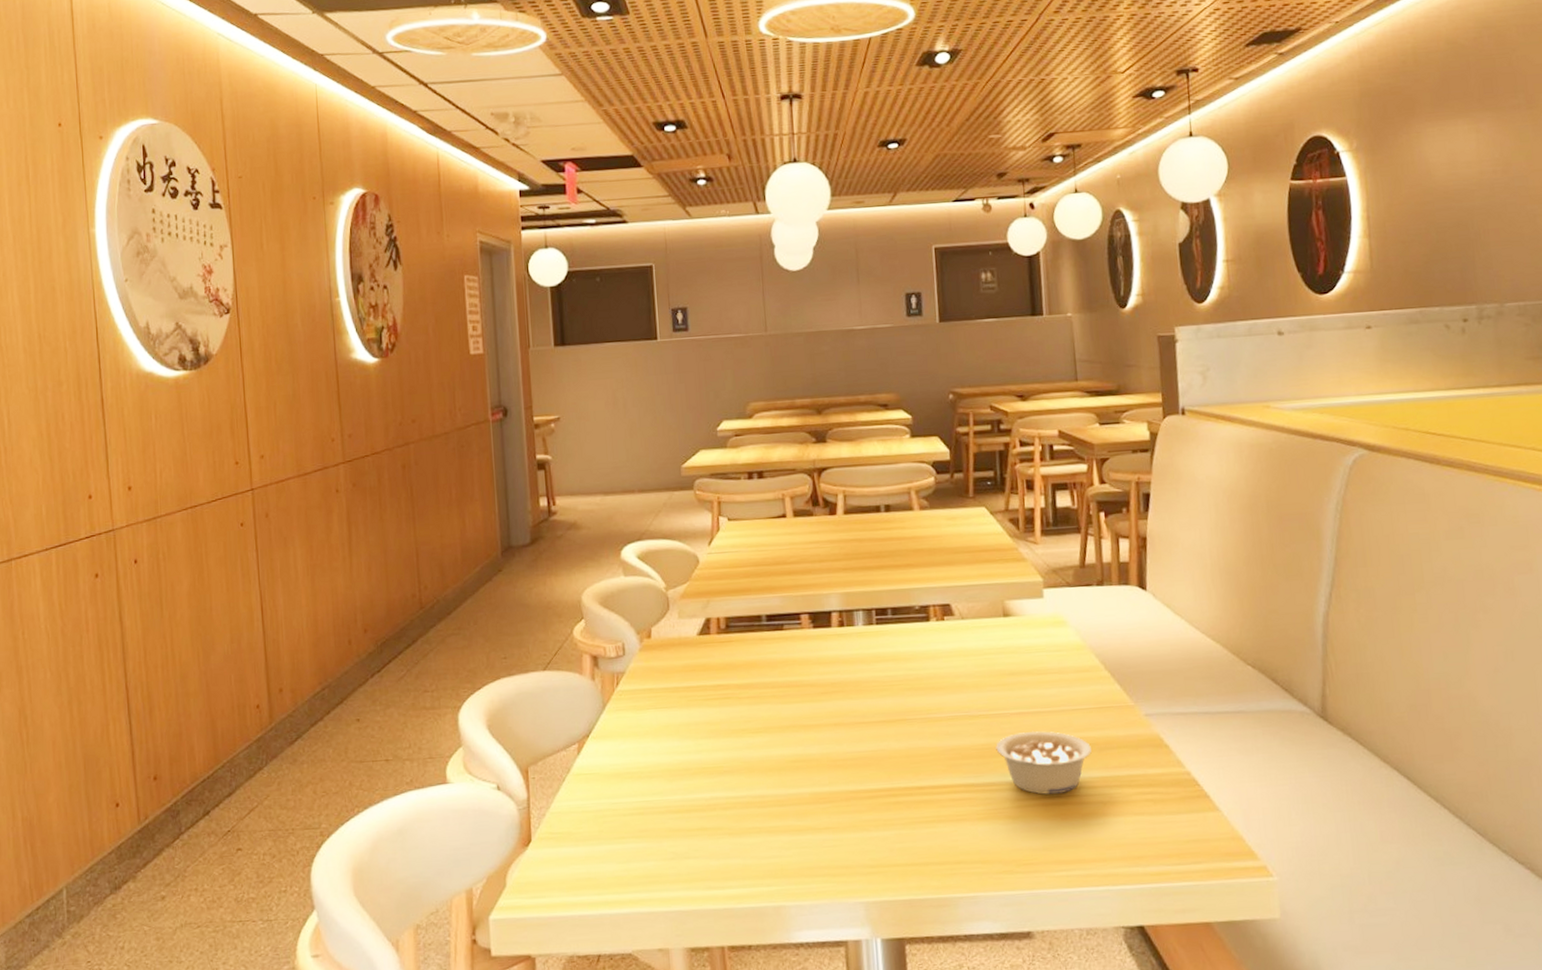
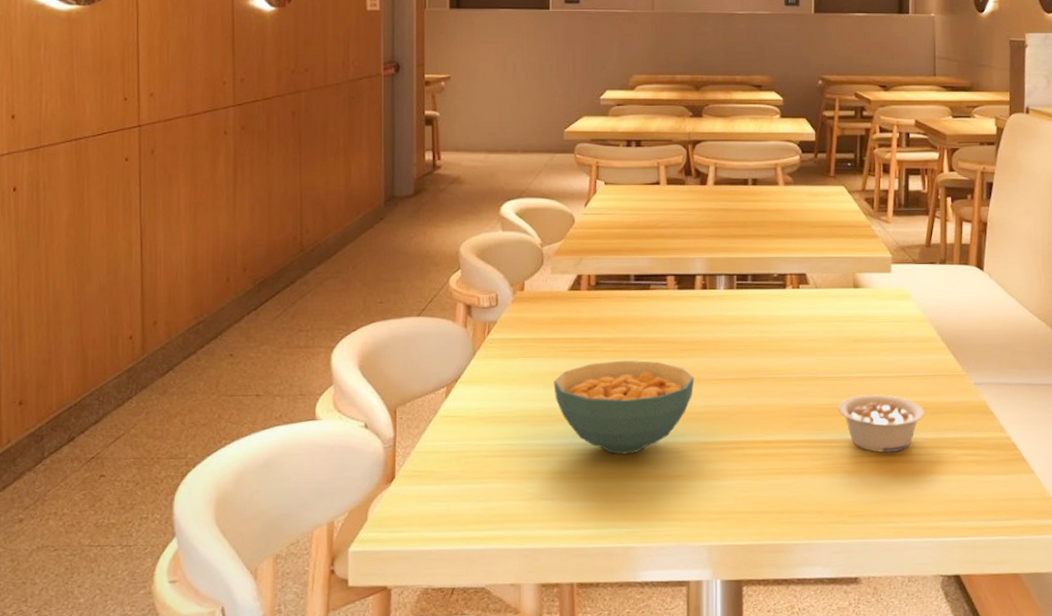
cereal bowl: none [688,706,838,808] -> present [553,360,695,455]

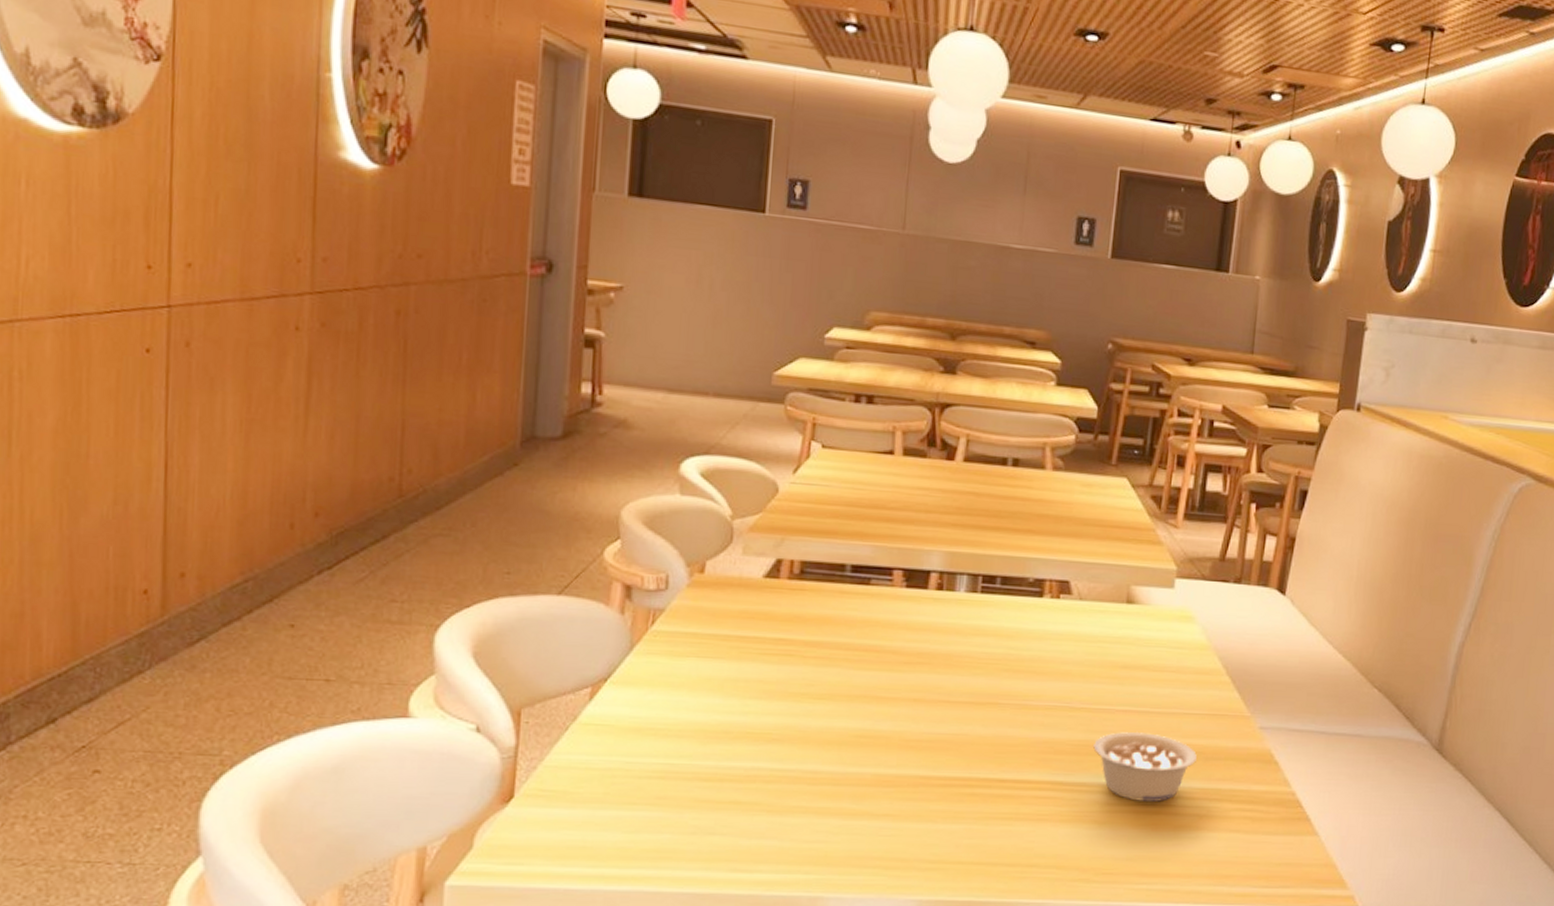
cereal bowl: present [553,360,695,455] -> none [734,669,918,785]

